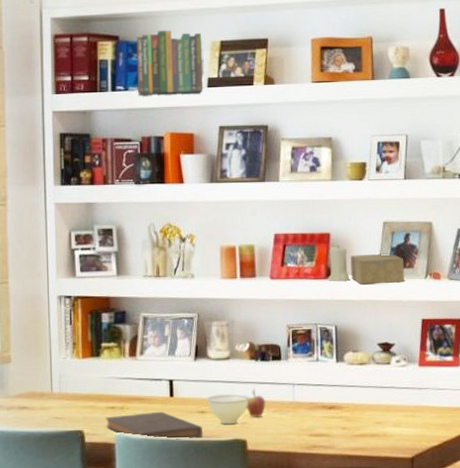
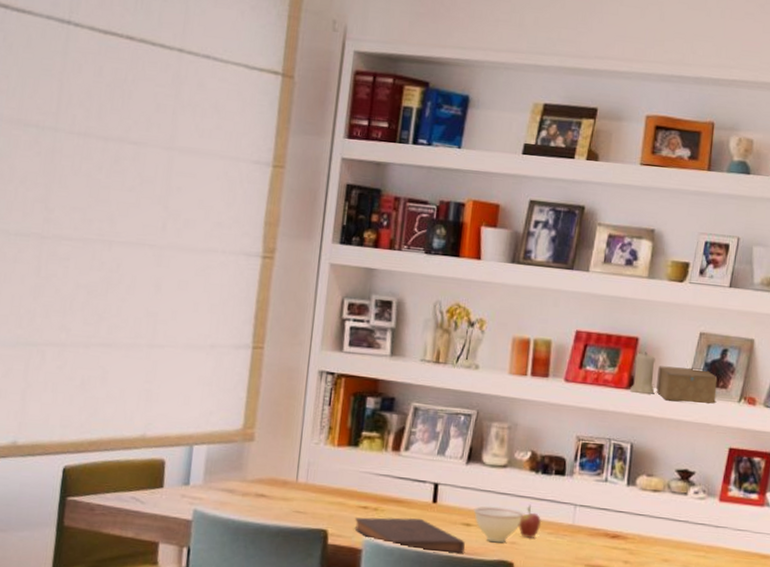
books: present [136,30,204,97] -> none [442,82,523,162]

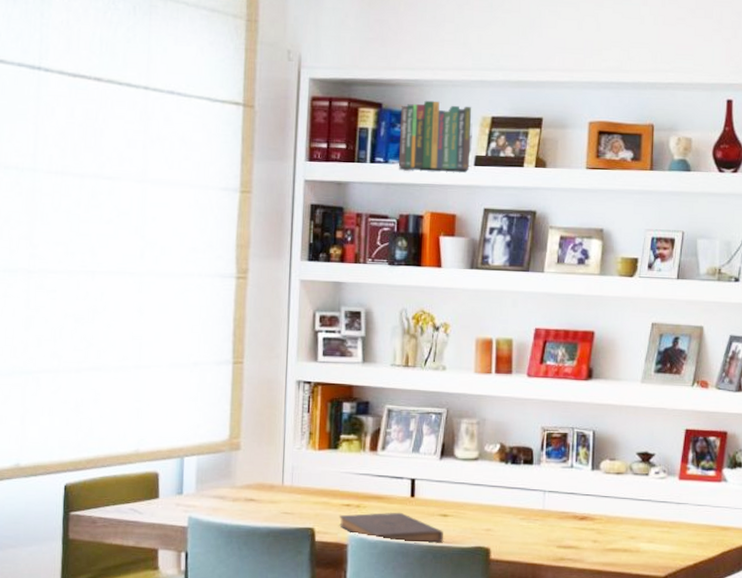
books: none [442,82,523,162] -> present [398,100,471,174]
bowl: present [473,506,524,543] -> none [449,497,497,531]
fruit: present [519,504,542,538] -> none [493,493,514,524]
candle: present [630,352,656,395] -> none [589,344,613,384]
decorative box: present [656,366,717,404] -> none [614,356,671,390]

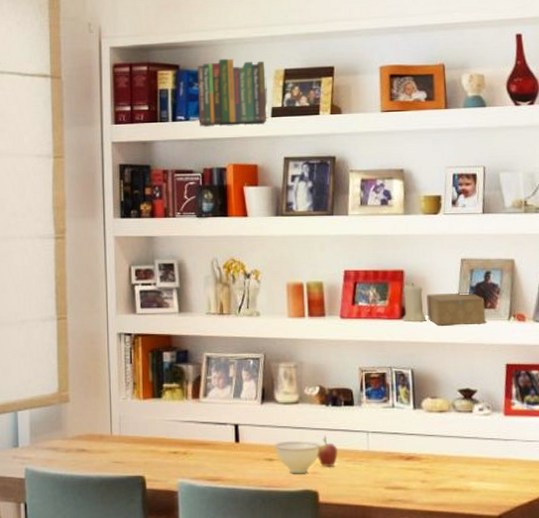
book: present [339,512,443,544] -> none [168,458,270,489]
bowl: none [449,497,497,531] -> present [274,440,321,474]
fruit: none [493,493,514,524] -> present [317,435,339,467]
candle: none [589,344,613,384] -> present [403,283,427,323]
decorative box: none [614,356,671,390] -> present [426,292,486,326]

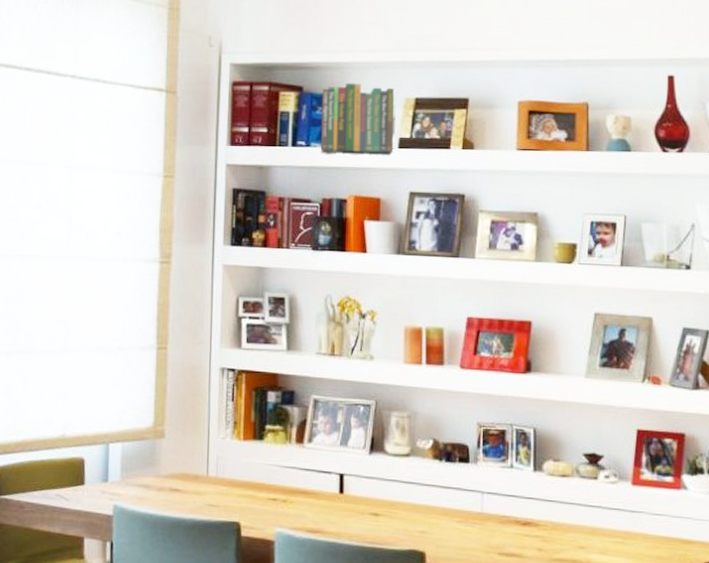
bowl: present [274,440,321,474] -> none [380,495,431,533]
fruit: present [317,435,339,467] -> none [427,493,450,527]
candle: present [403,283,427,323] -> none [528,335,553,378]
decorative box: present [426,292,486,326] -> none [555,349,618,385]

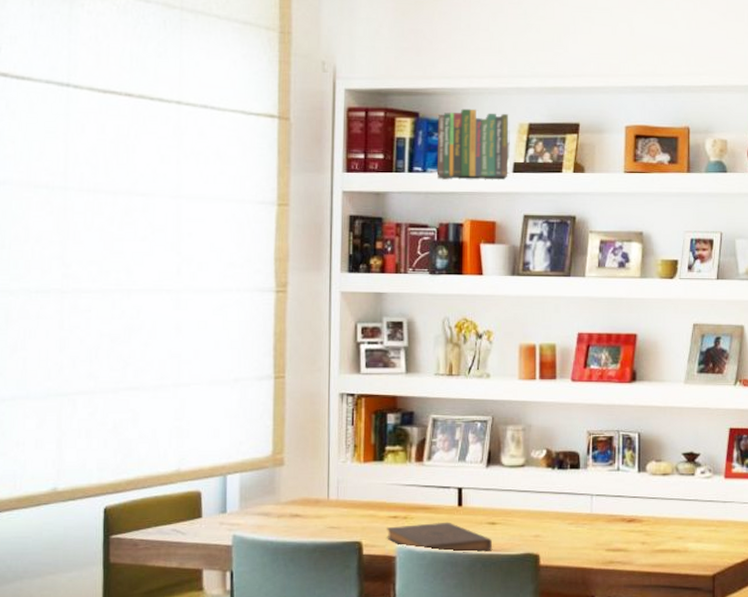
book: none [266,508,375,544] -> present [387,522,492,553]

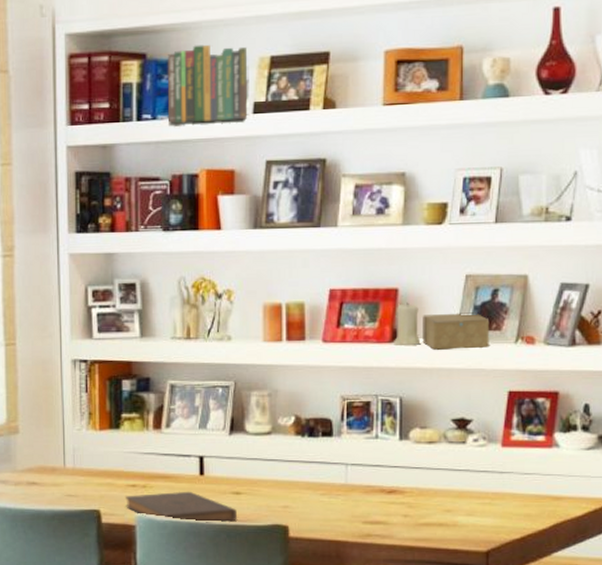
candle: none [633,346,656,386] -> present [394,302,421,346]
decorative box: none [657,357,713,390] -> present [422,312,490,350]

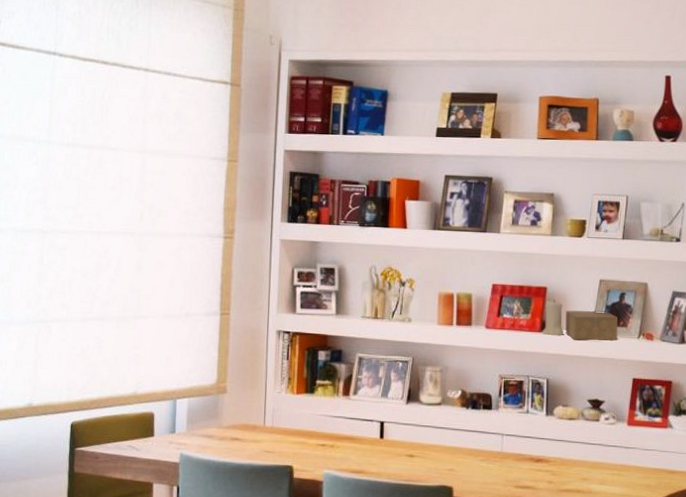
book: present [126,491,237,523] -> none [315,452,410,482]
books: present [167,44,248,127] -> none [368,78,433,144]

